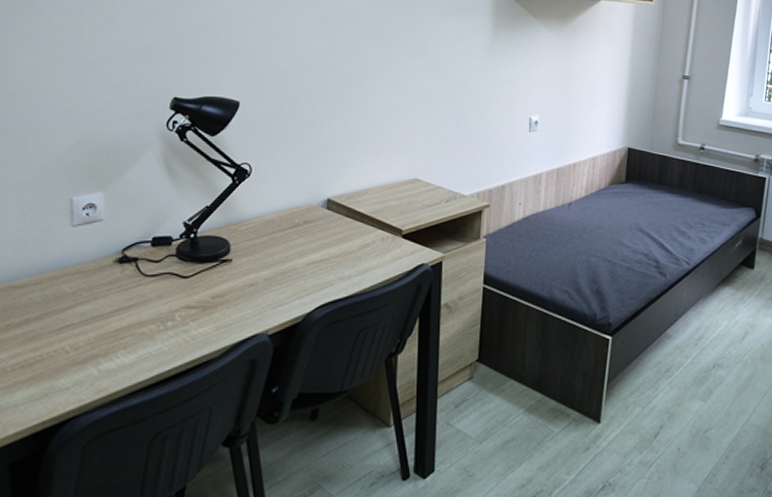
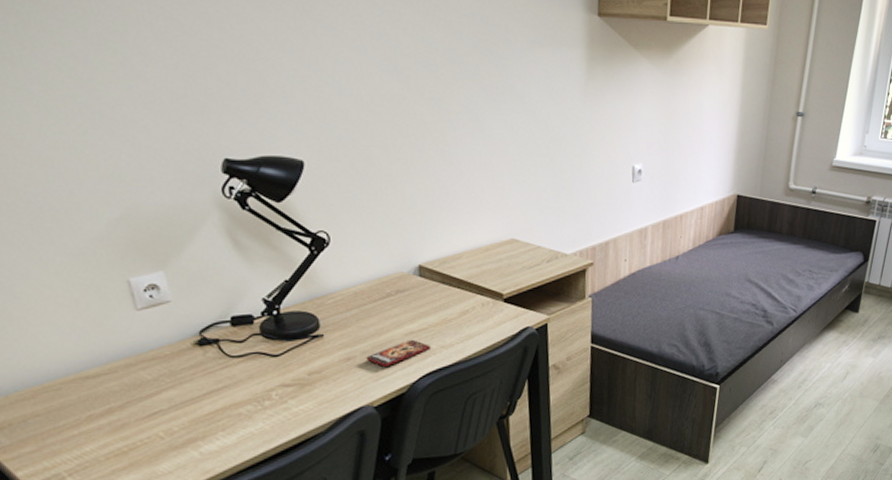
smartphone: none [268,269,329,296] -> present [366,339,430,368]

